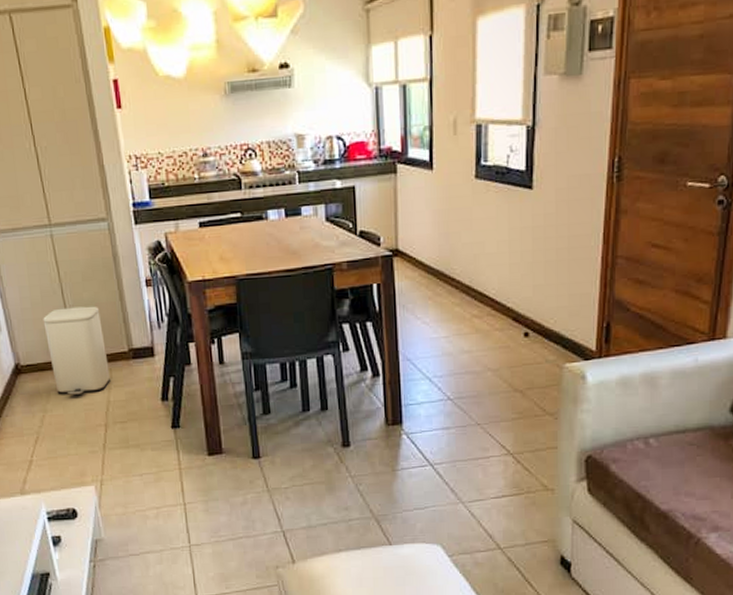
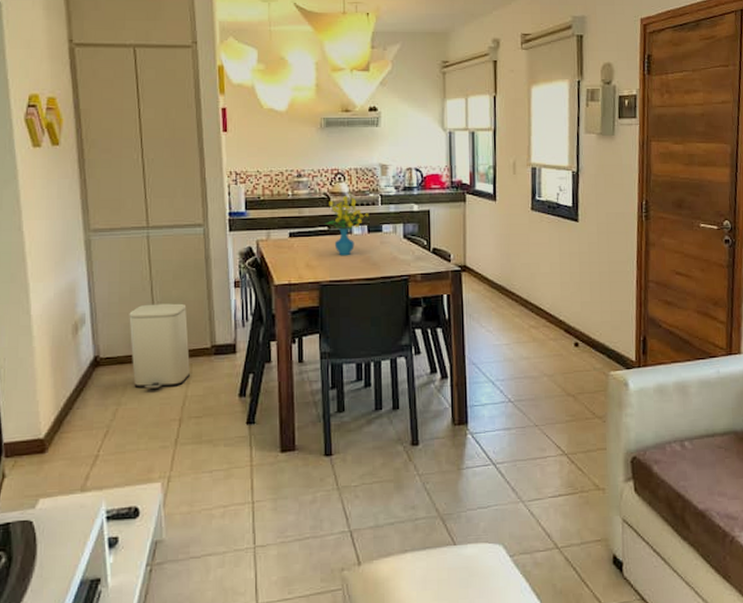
bouquet: none [237,171,286,246] -> present [325,192,369,256]

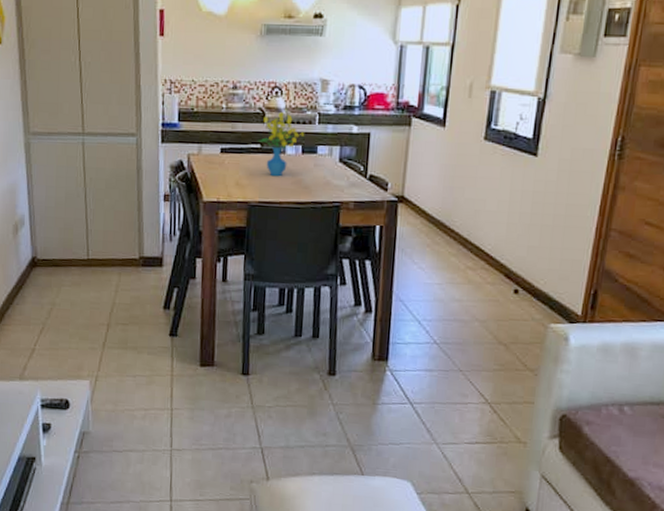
pedal bin: present [129,303,190,389] -> none [64,210,119,293]

